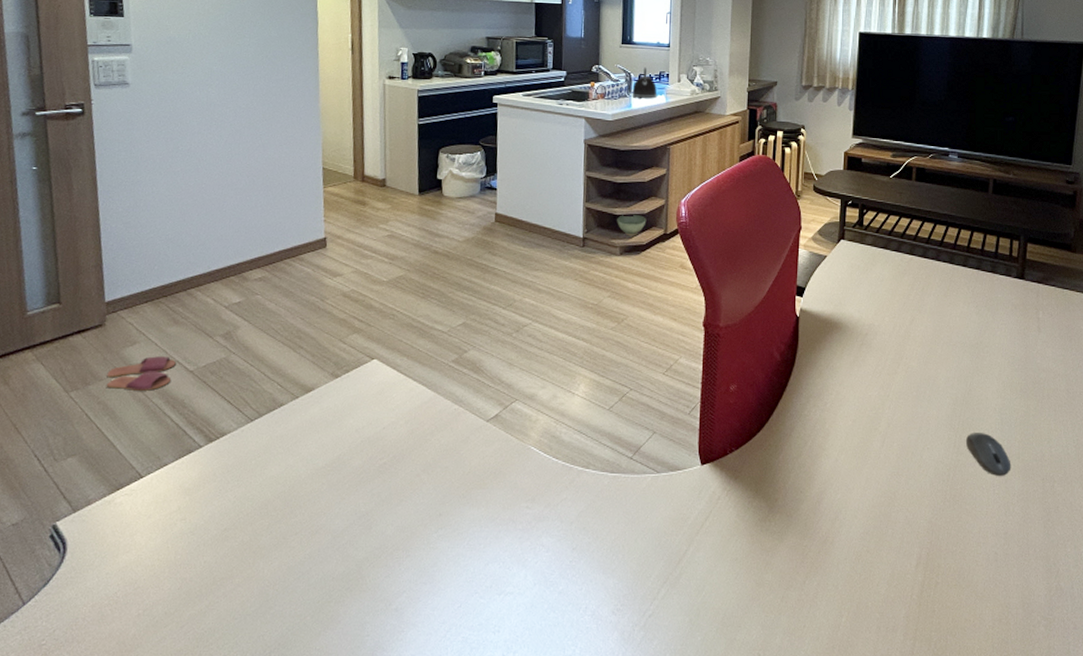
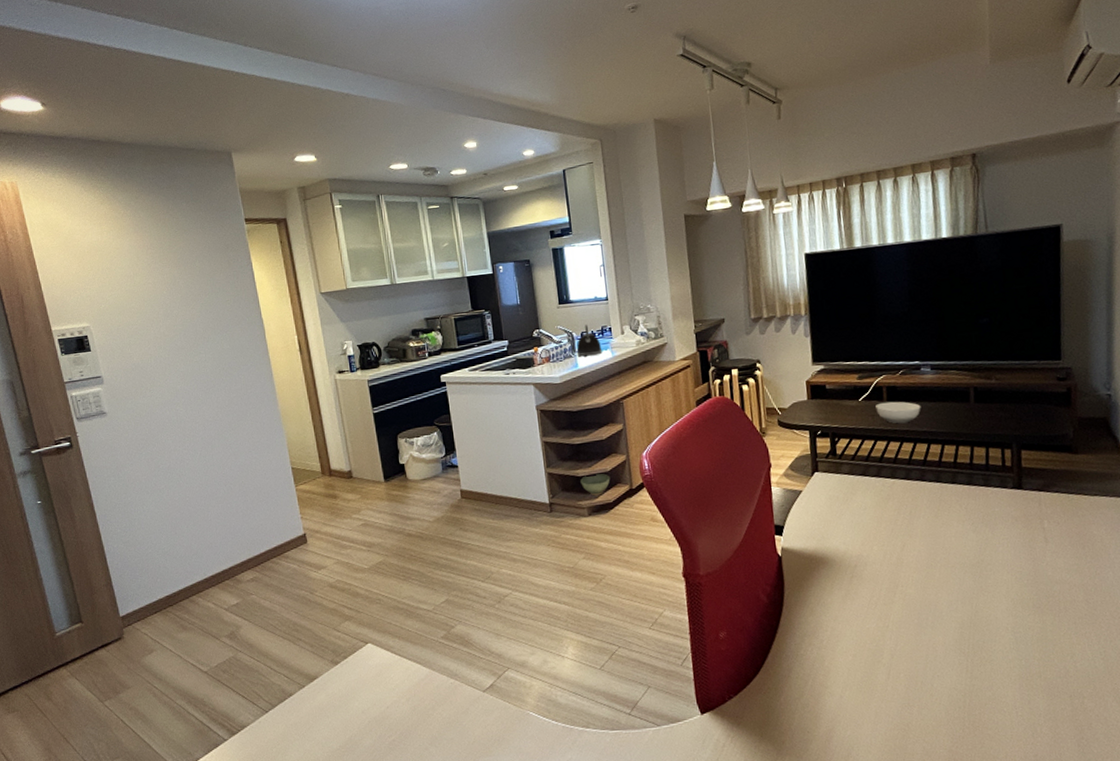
slippers: present [106,356,176,391] -> none [133,660,191,695]
bowl: none [904,182,945,204] -> present [875,401,921,424]
computer mouse: present [965,433,1011,476] -> none [978,654,1033,698]

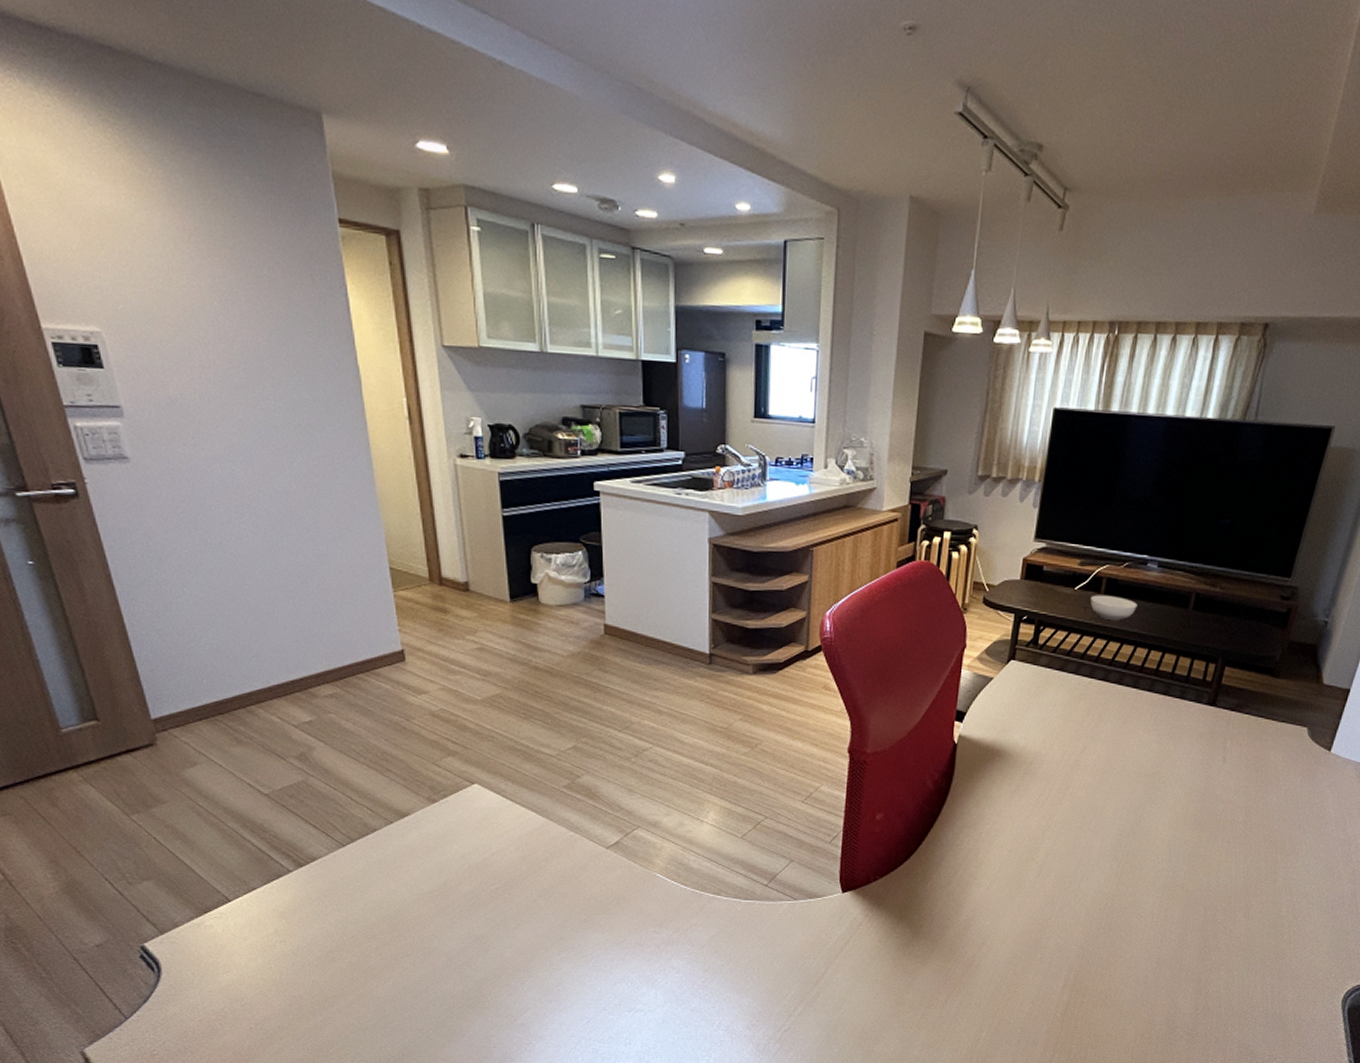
kettle: present [576,324,603,357] -> none [767,448,799,489]
bowl: present [580,473,610,496] -> none [749,627,785,653]

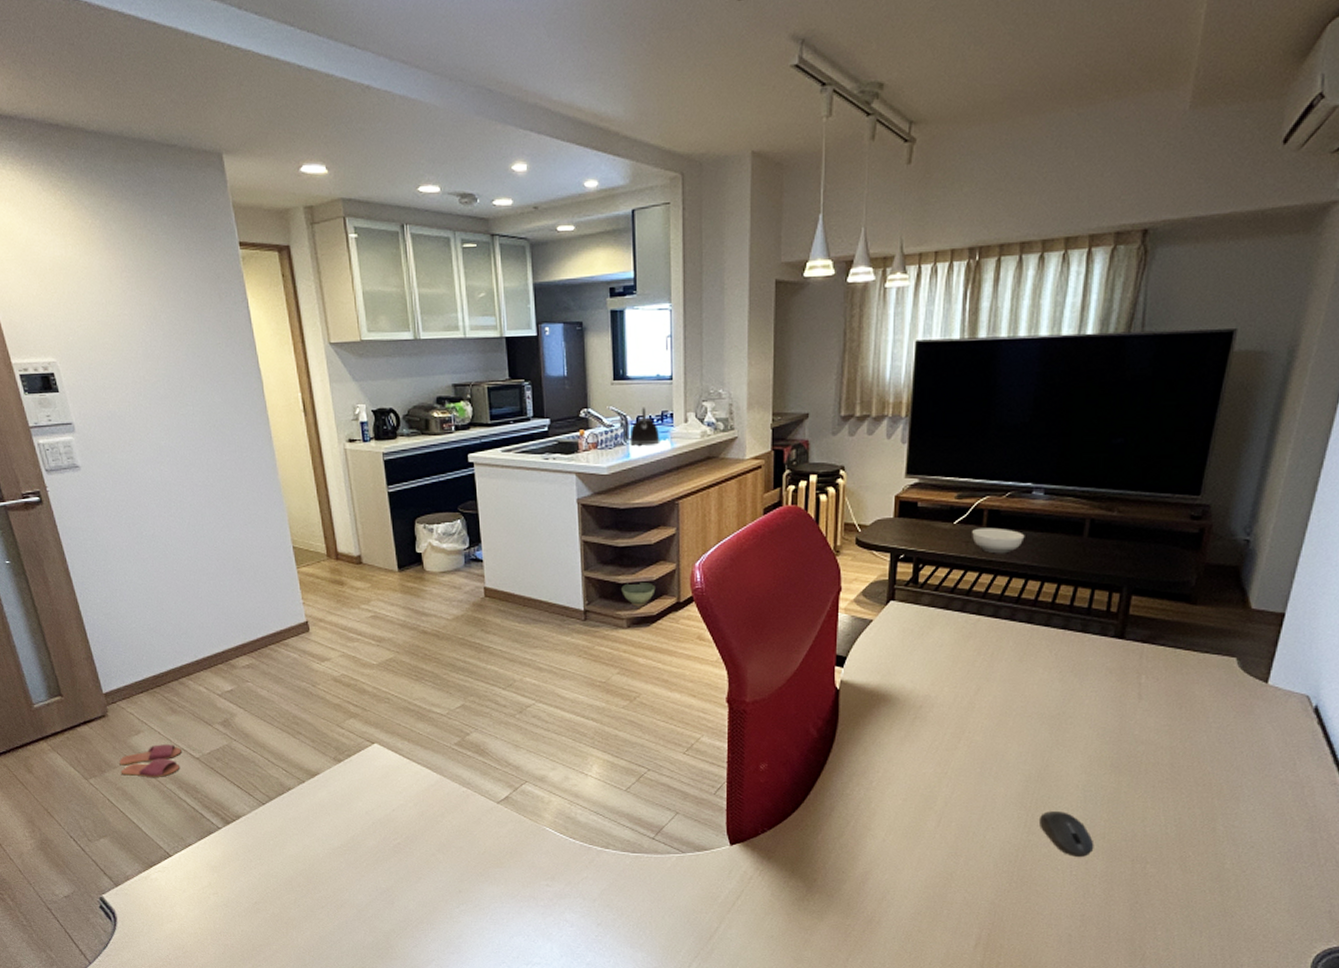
slippers: none [169,778,247,814] -> present [119,744,182,777]
bowl: none [749,627,785,653] -> present [621,581,656,607]
kettle: none [767,448,799,489] -> present [629,407,660,446]
computer mouse: none [1128,863,1174,905] -> present [1038,811,1094,857]

